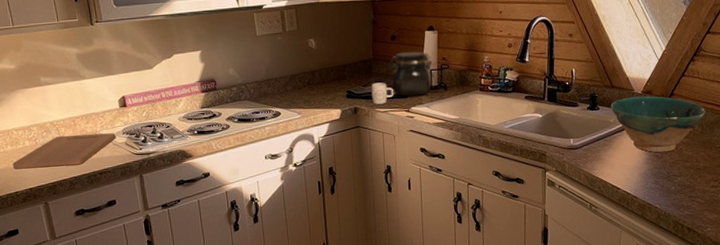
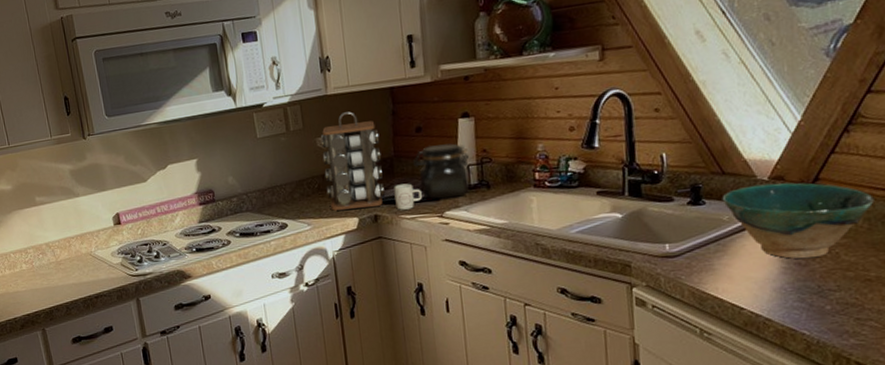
cutting board: present [12,133,116,169] -> none [10,253,111,294]
spice rack: none [312,18,364,103] -> present [320,111,385,211]

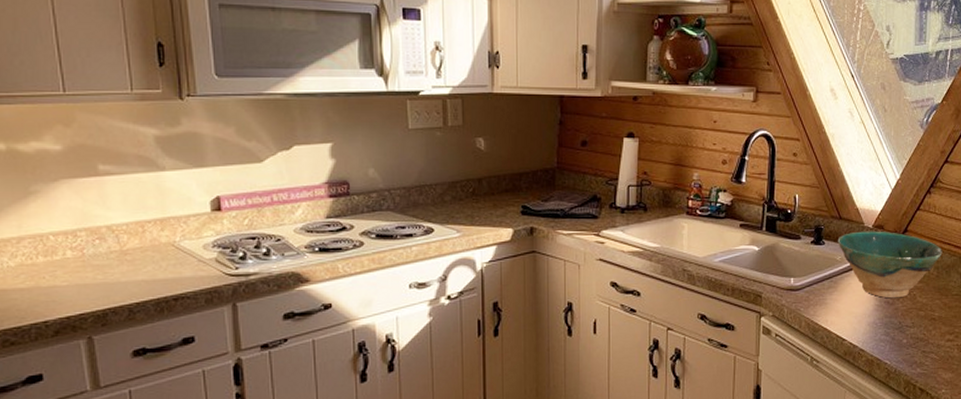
spice rack: present [320,111,385,211] -> none [480,114,544,220]
mug: present [394,183,422,210] -> none [553,197,581,225]
jar: present [412,143,473,200] -> none [574,162,632,217]

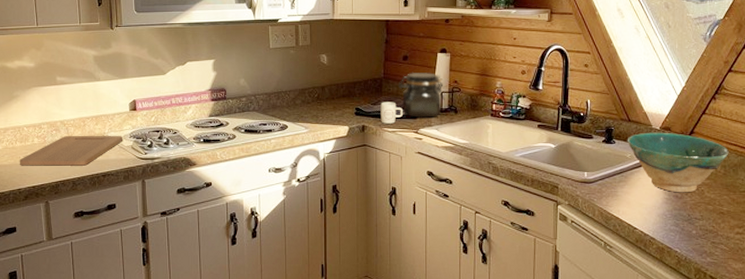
cutting board: none [43,245,202,290] -> present [19,135,122,166]
mug: none [553,197,581,225] -> present [380,102,402,124]
jar: none [574,162,632,217] -> present [397,73,445,118]

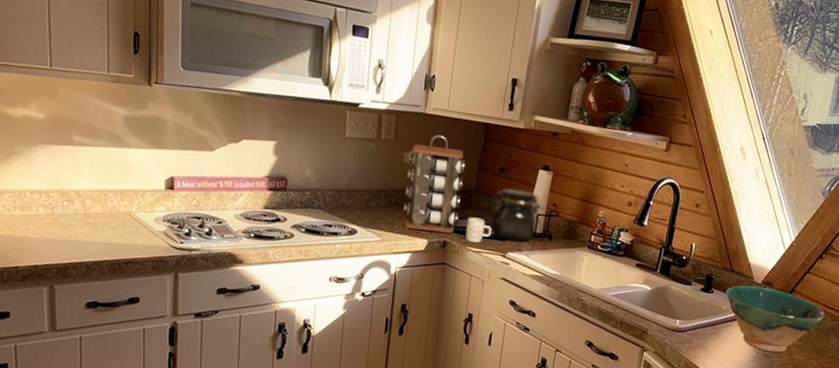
cutting board: present [19,135,122,166] -> none [17,209,154,248]
spice rack: none [324,36,373,119] -> present [402,135,466,233]

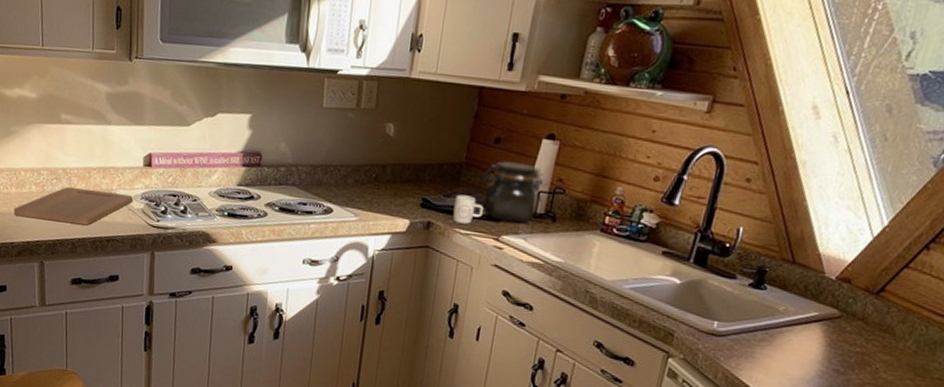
cutting board: none [17,209,154,248] -> present [13,186,133,226]
spice rack: present [402,135,466,233] -> none [382,102,455,213]
bowl: present [725,285,826,353] -> none [783,281,931,369]

